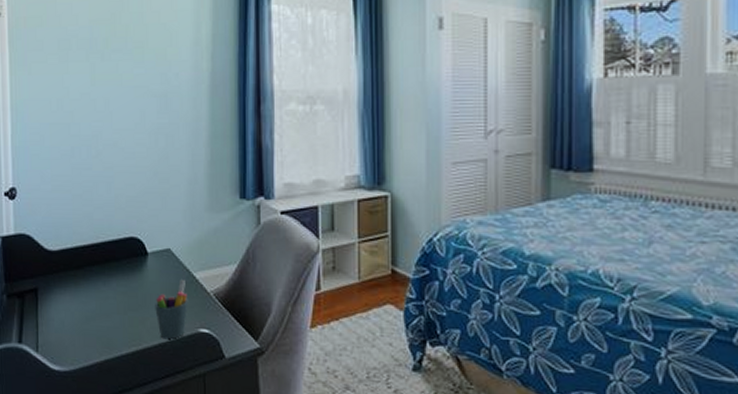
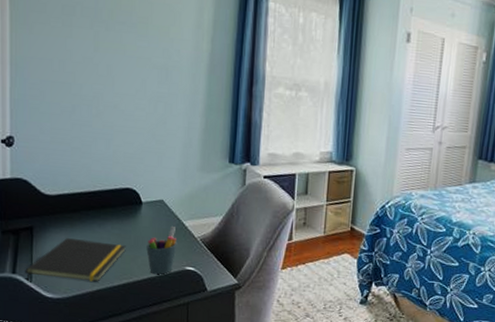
notepad: none [31,300,133,351] -> present [25,238,126,282]

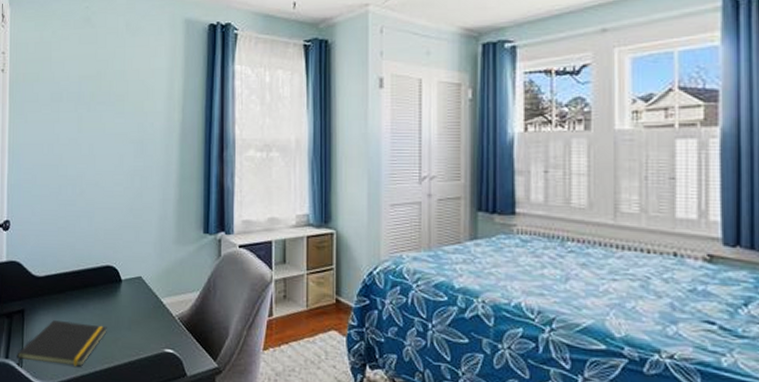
pen holder: present [146,226,178,275] -> none [126,305,156,359]

